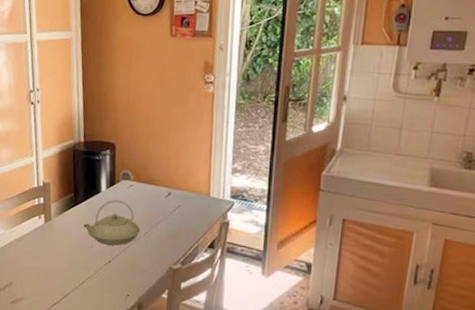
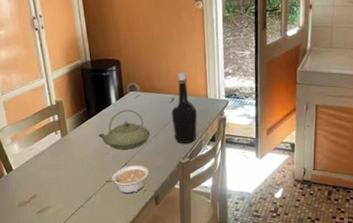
legume: none [86,263,135,297] -> present [105,164,150,194]
bottle: none [166,163,196,247] -> present [171,72,197,144]

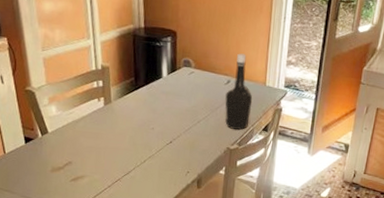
teapot: present [98,110,151,150] -> none [144,85,201,128]
legume: present [105,164,150,194] -> none [147,144,195,174]

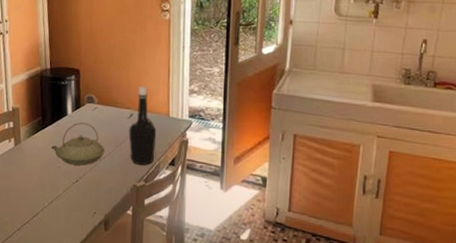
teapot: none [144,85,201,128] -> present [51,122,105,166]

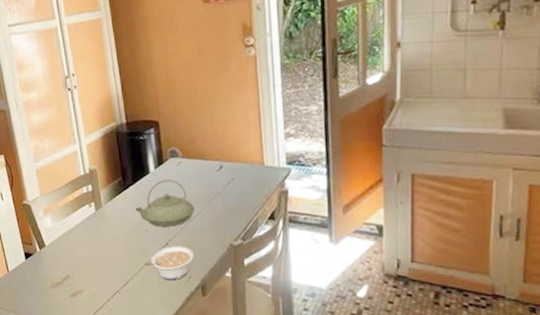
legume: none [54,182,101,215] -> present [144,245,195,281]
bottle: present [129,86,157,165] -> none [220,133,252,221]

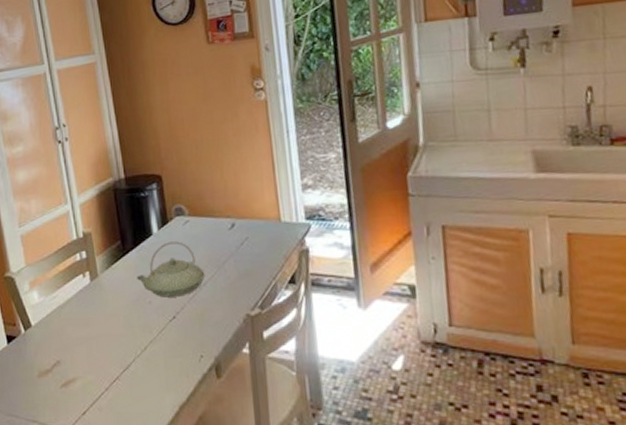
legume: present [144,245,195,281] -> none [148,318,206,362]

